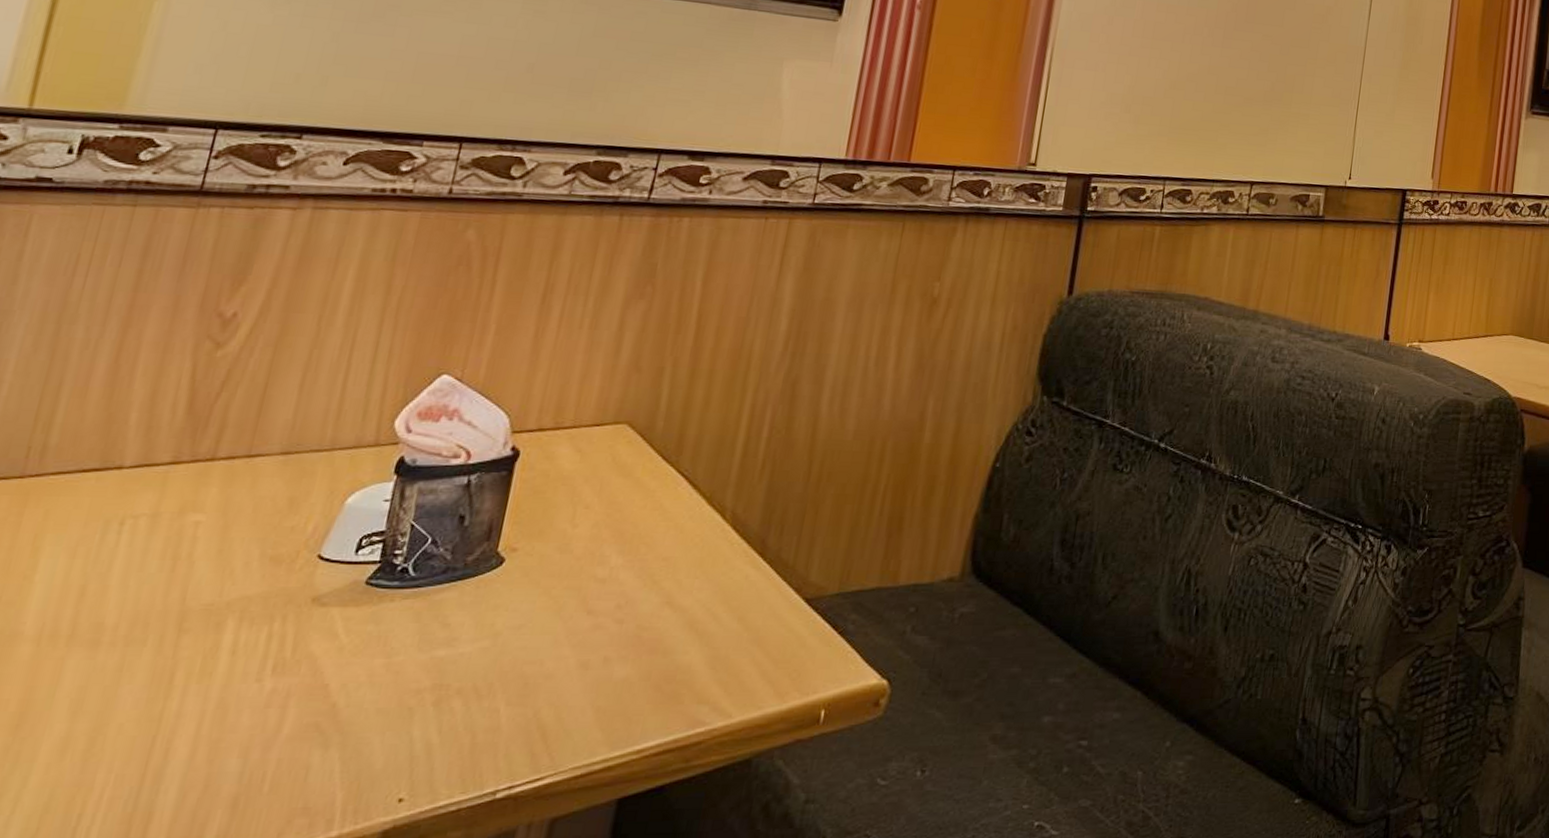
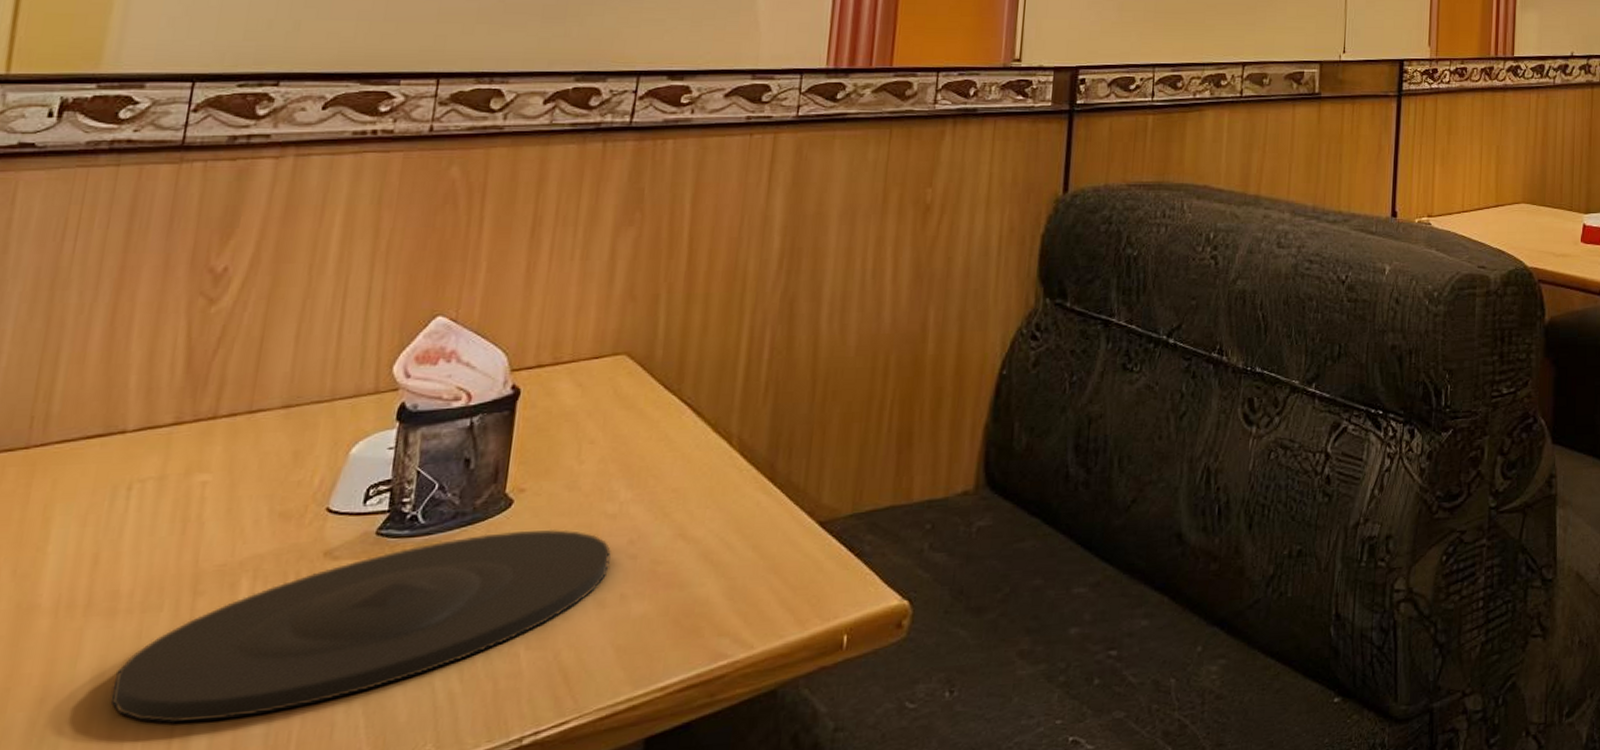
plate: none [87,589,598,757] -> present [110,529,611,724]

